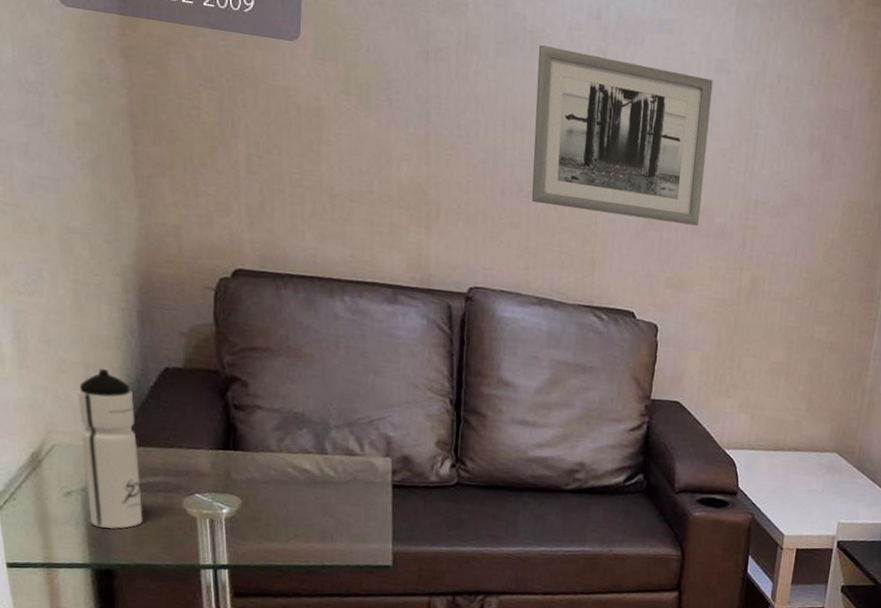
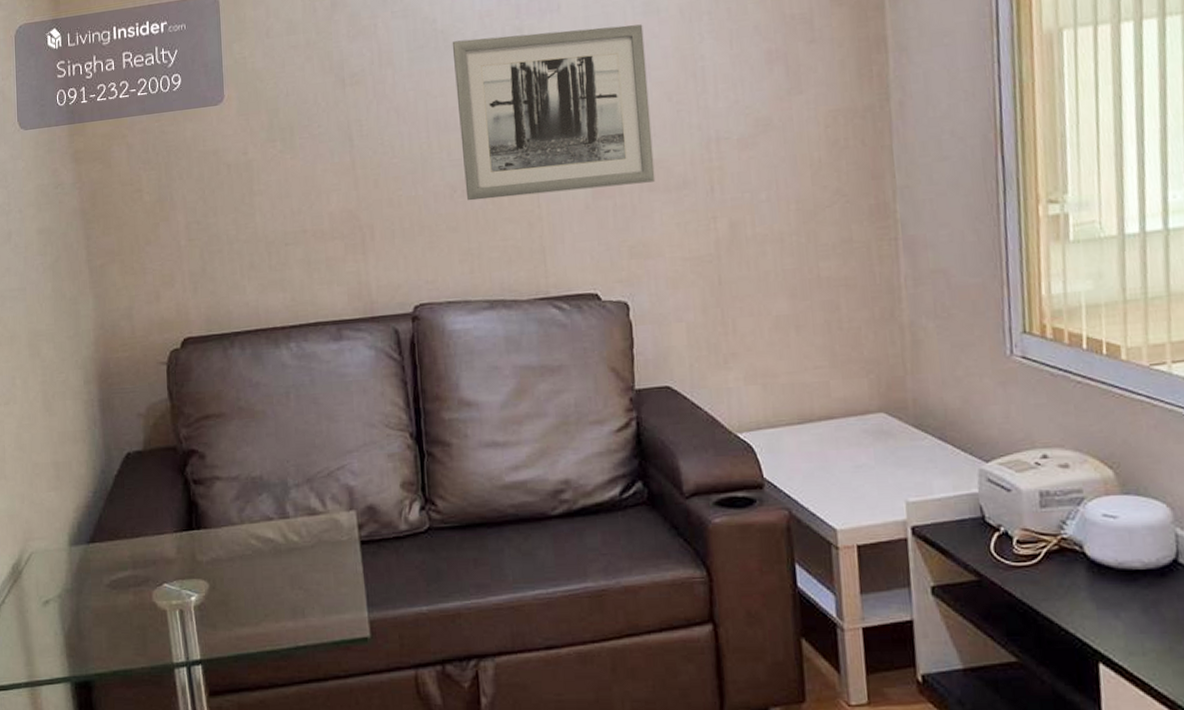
water bottle: present [78,369,143,530] -> none [50,466,116,636]

